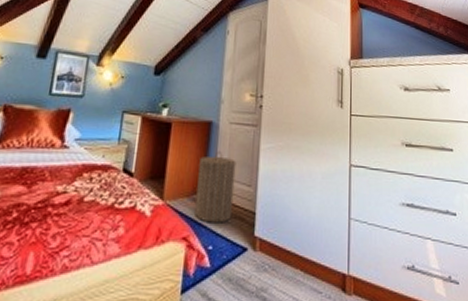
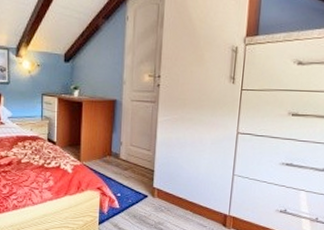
laundry hamper: present [195,151,236,223] -> none [106,124,138,178]

